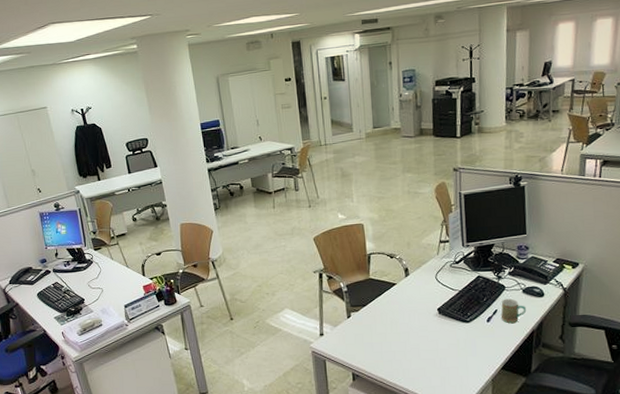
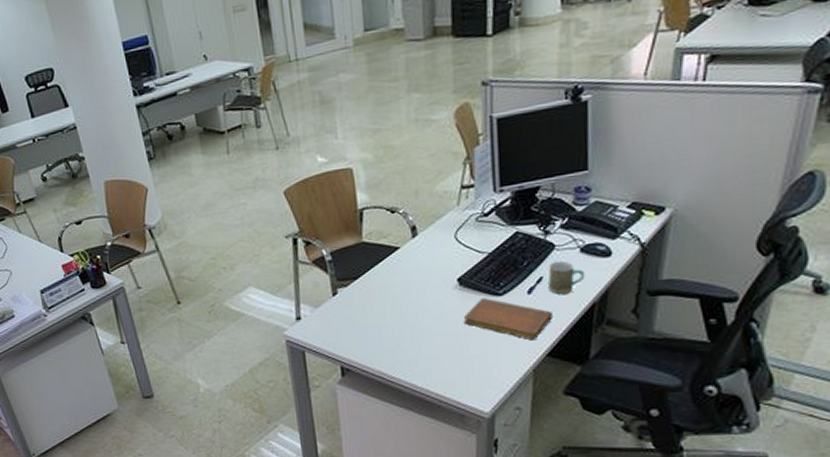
notebook: none [442,324,506,357] -> present [464,298,554,341]

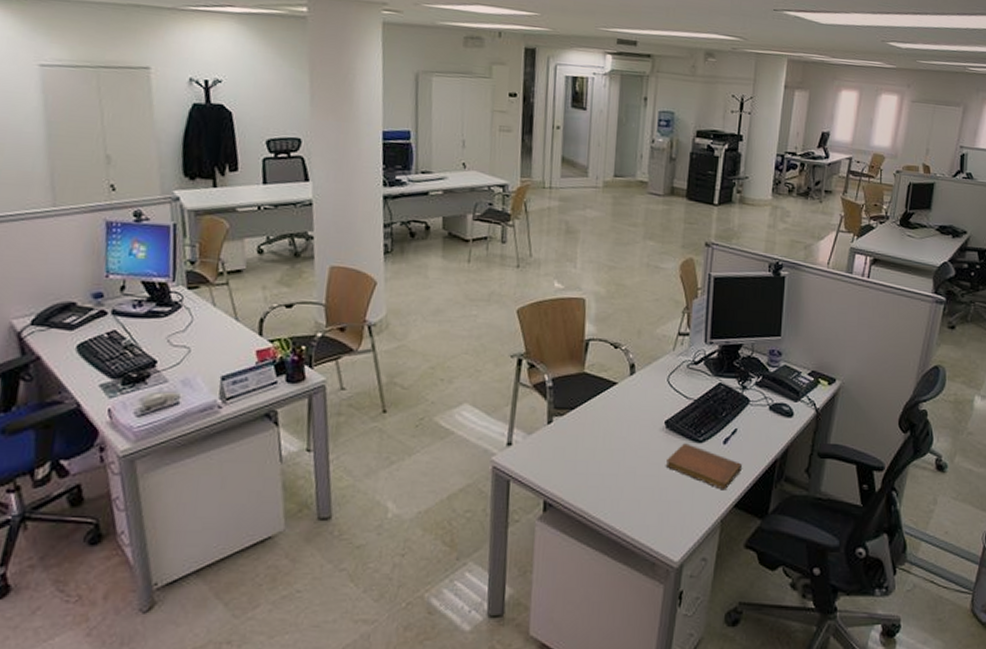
mug: present [547,260,585,294] -> none [740,415,772,447]

